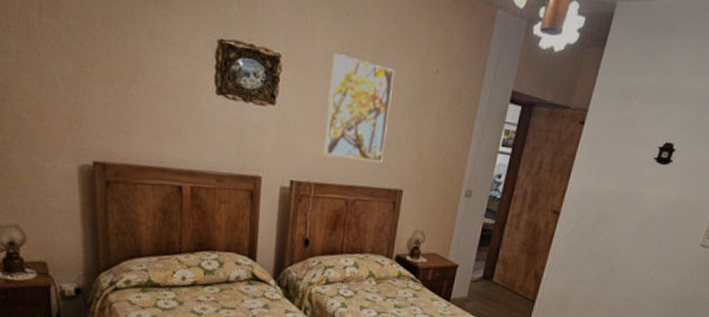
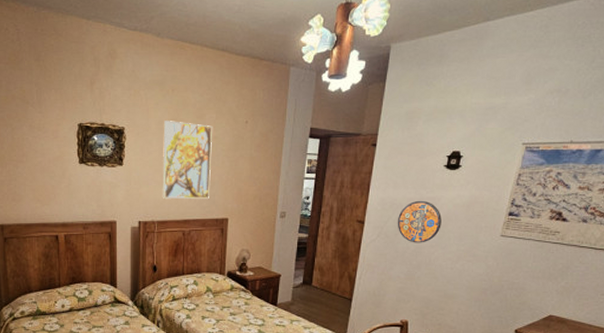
manhole cover: none [595,195,643,245] -> present [397,200,442,243]

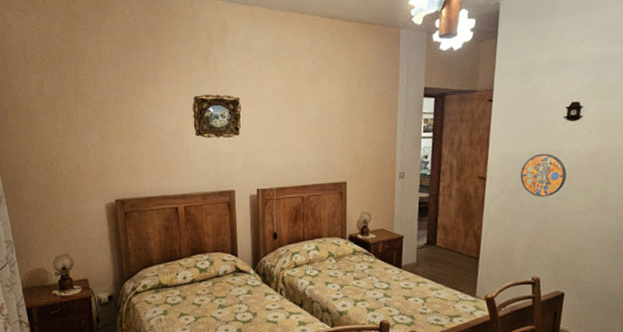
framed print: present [162,121,213,199] -> none [277,88,327,165]

